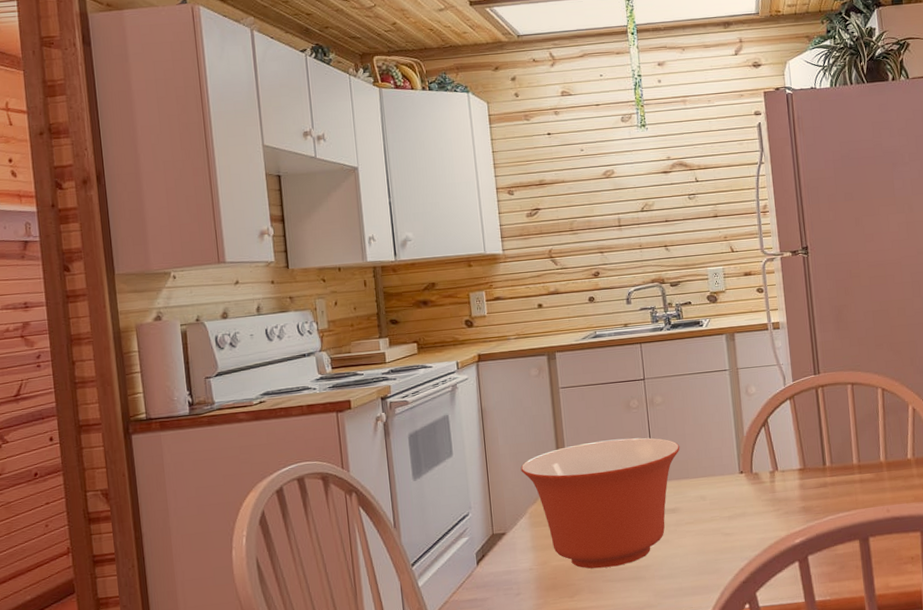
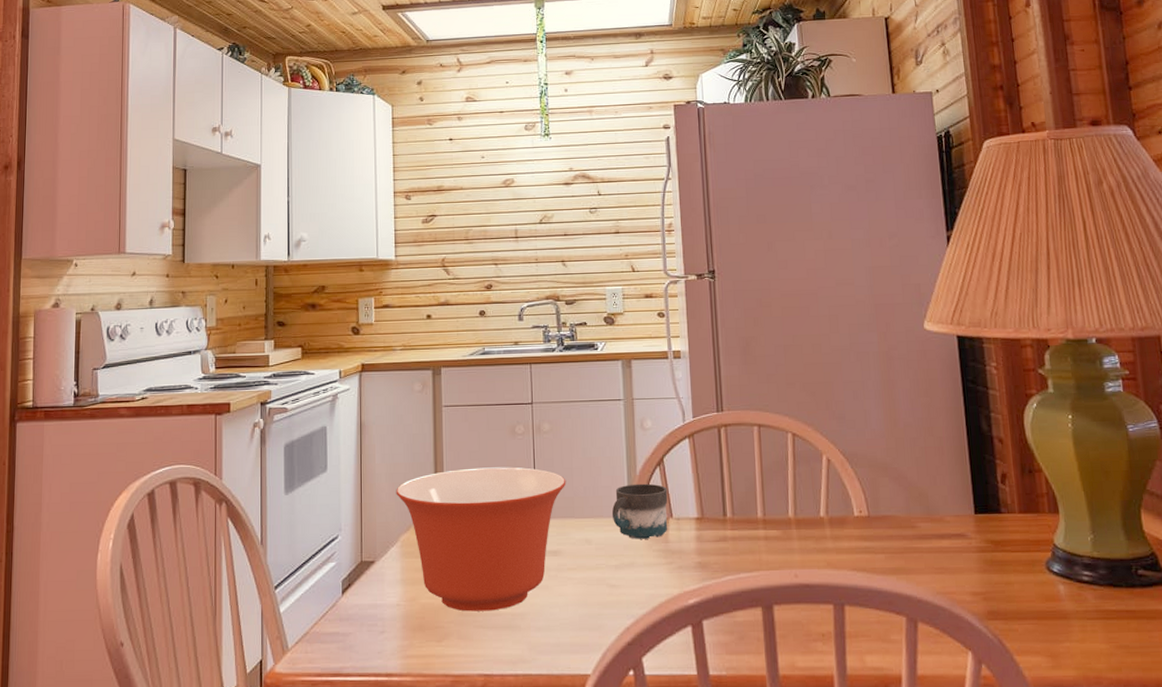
mug: none [723,442,774,492] -> present [611,483,668,539]

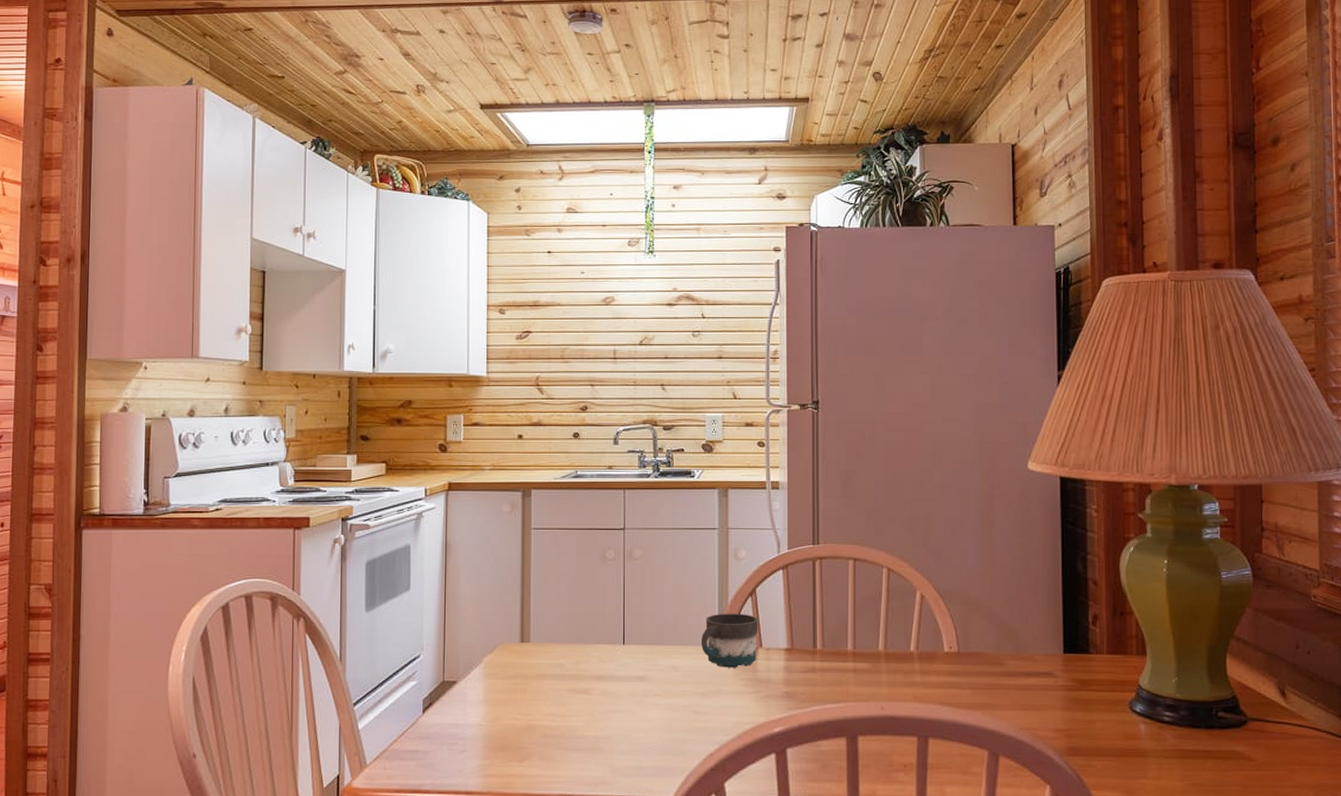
mixing bowl: present [396,467,566,612] -> none [481,592,656,734]

